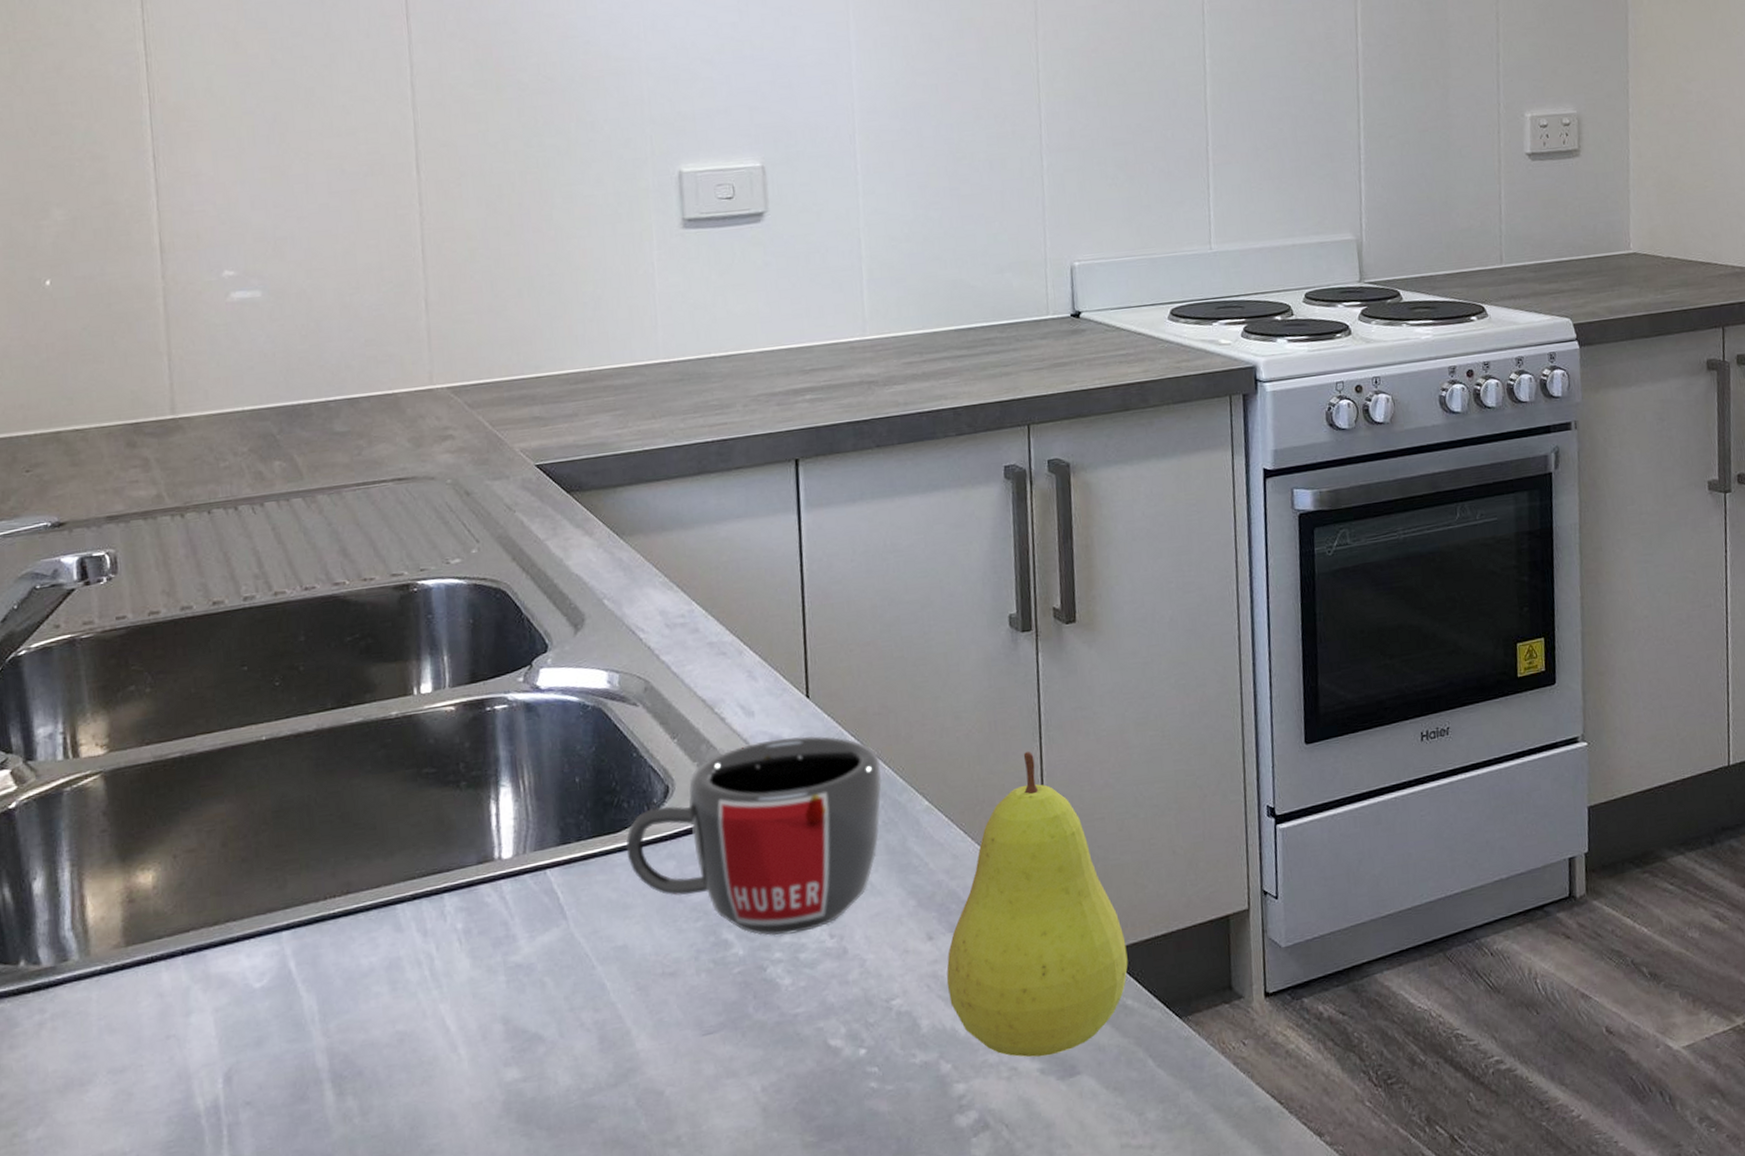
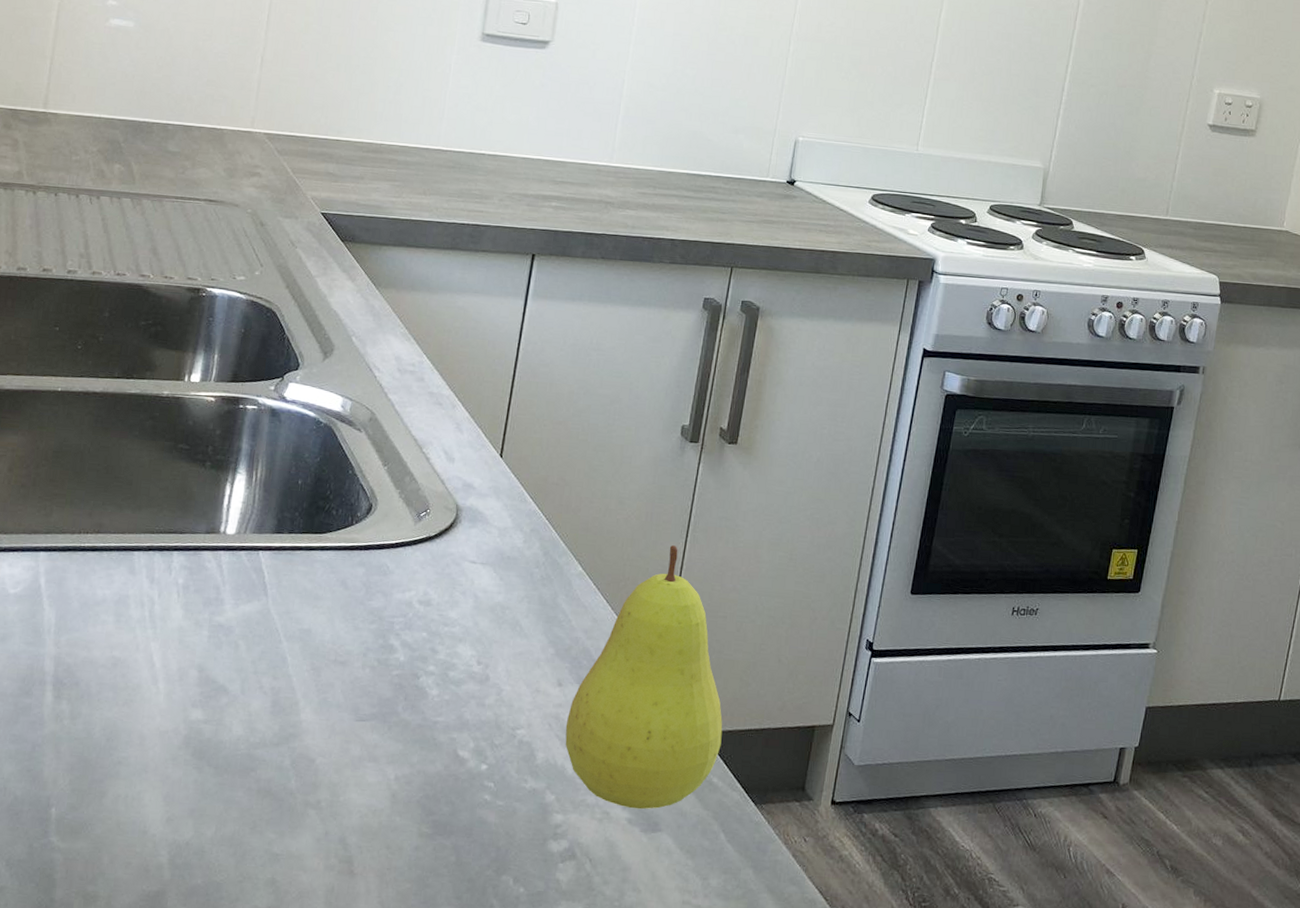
mug: present [626,735,882,936] -> none [326,485,550,654]

